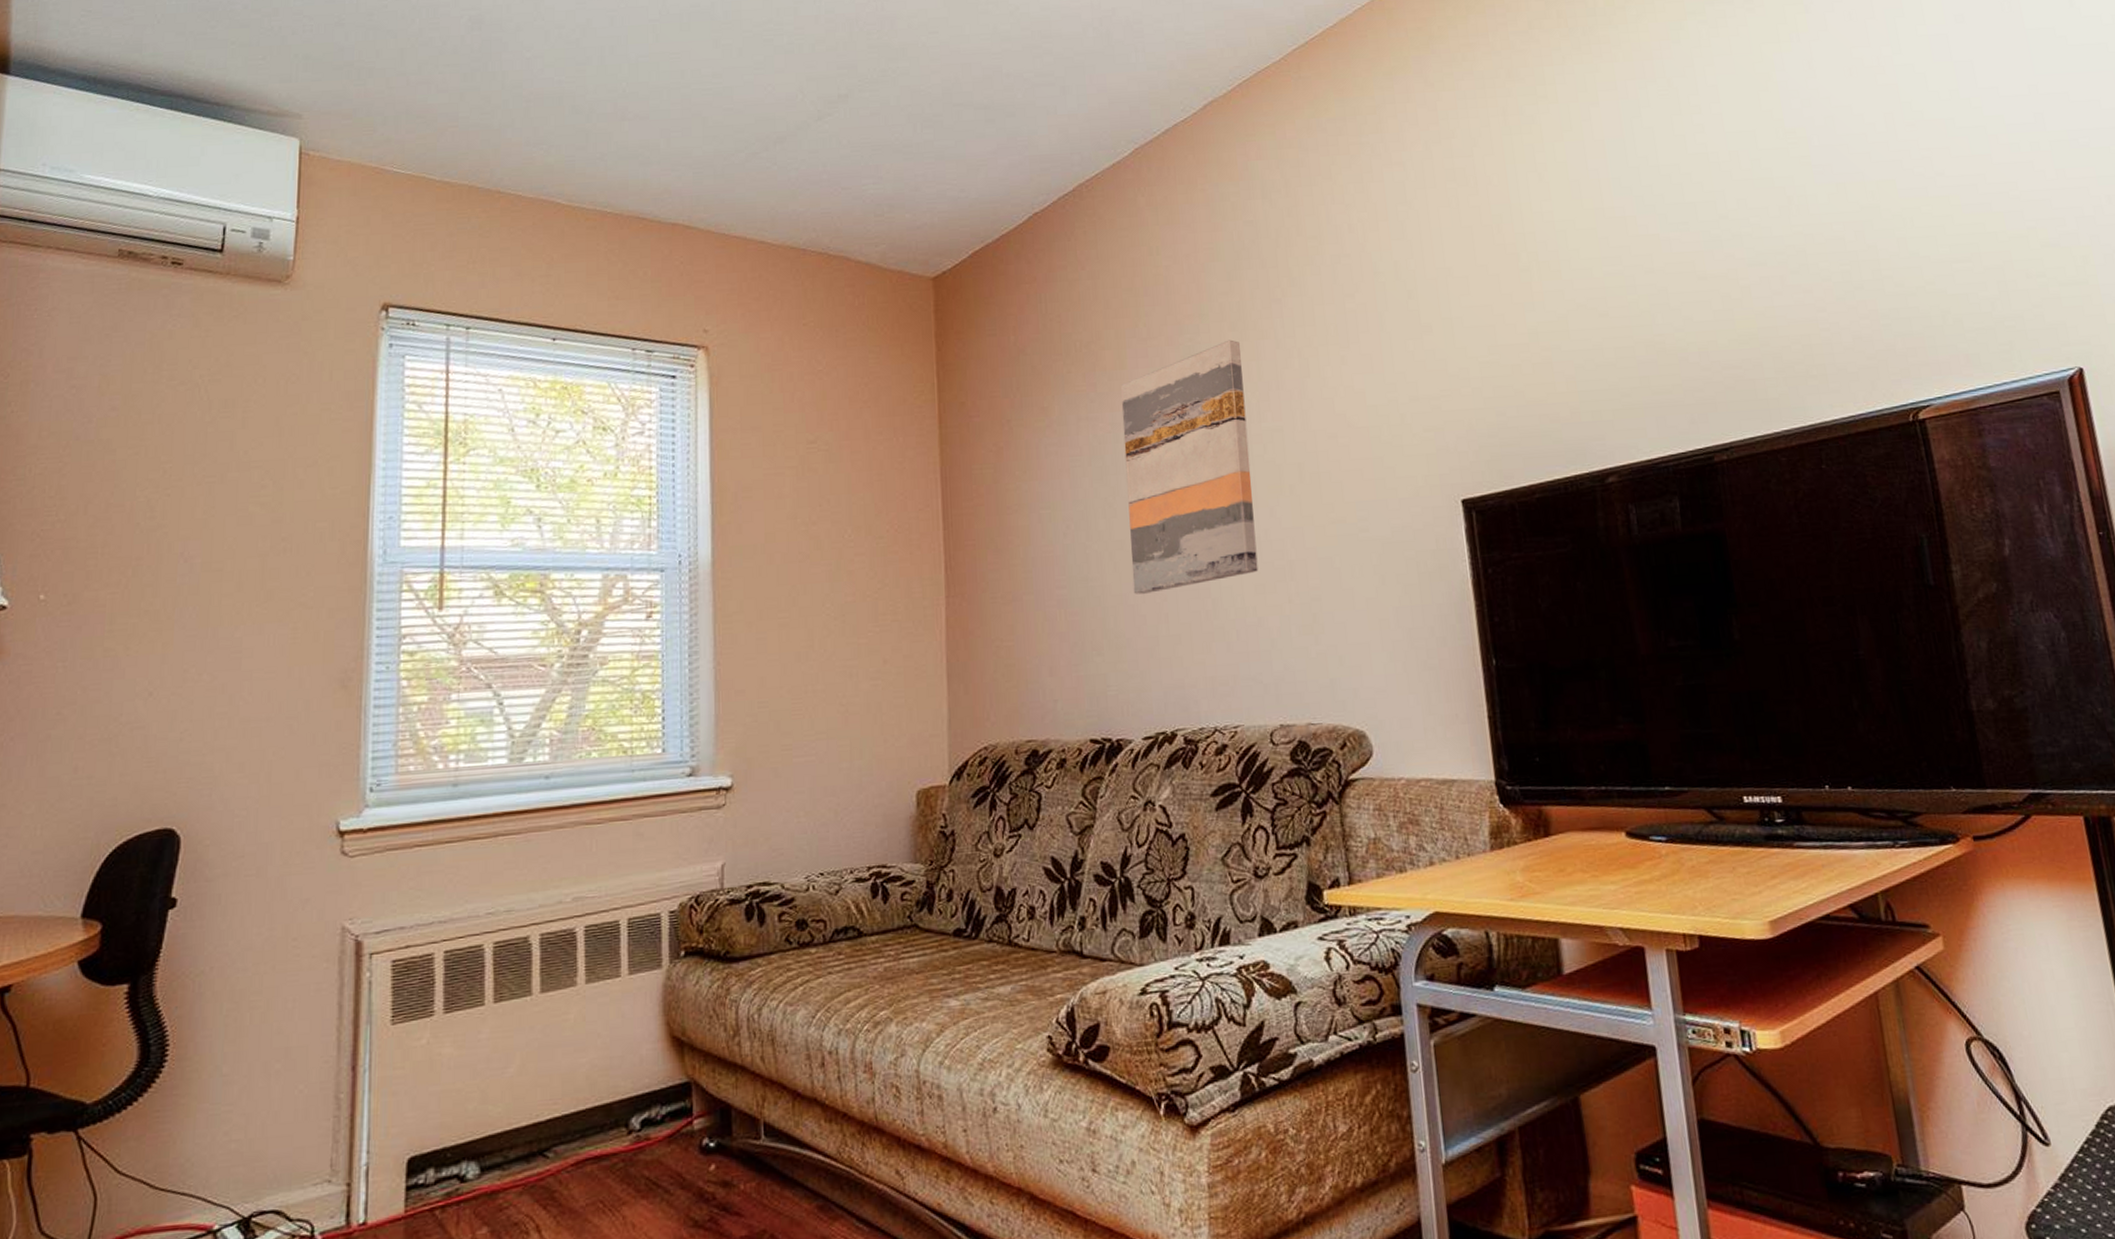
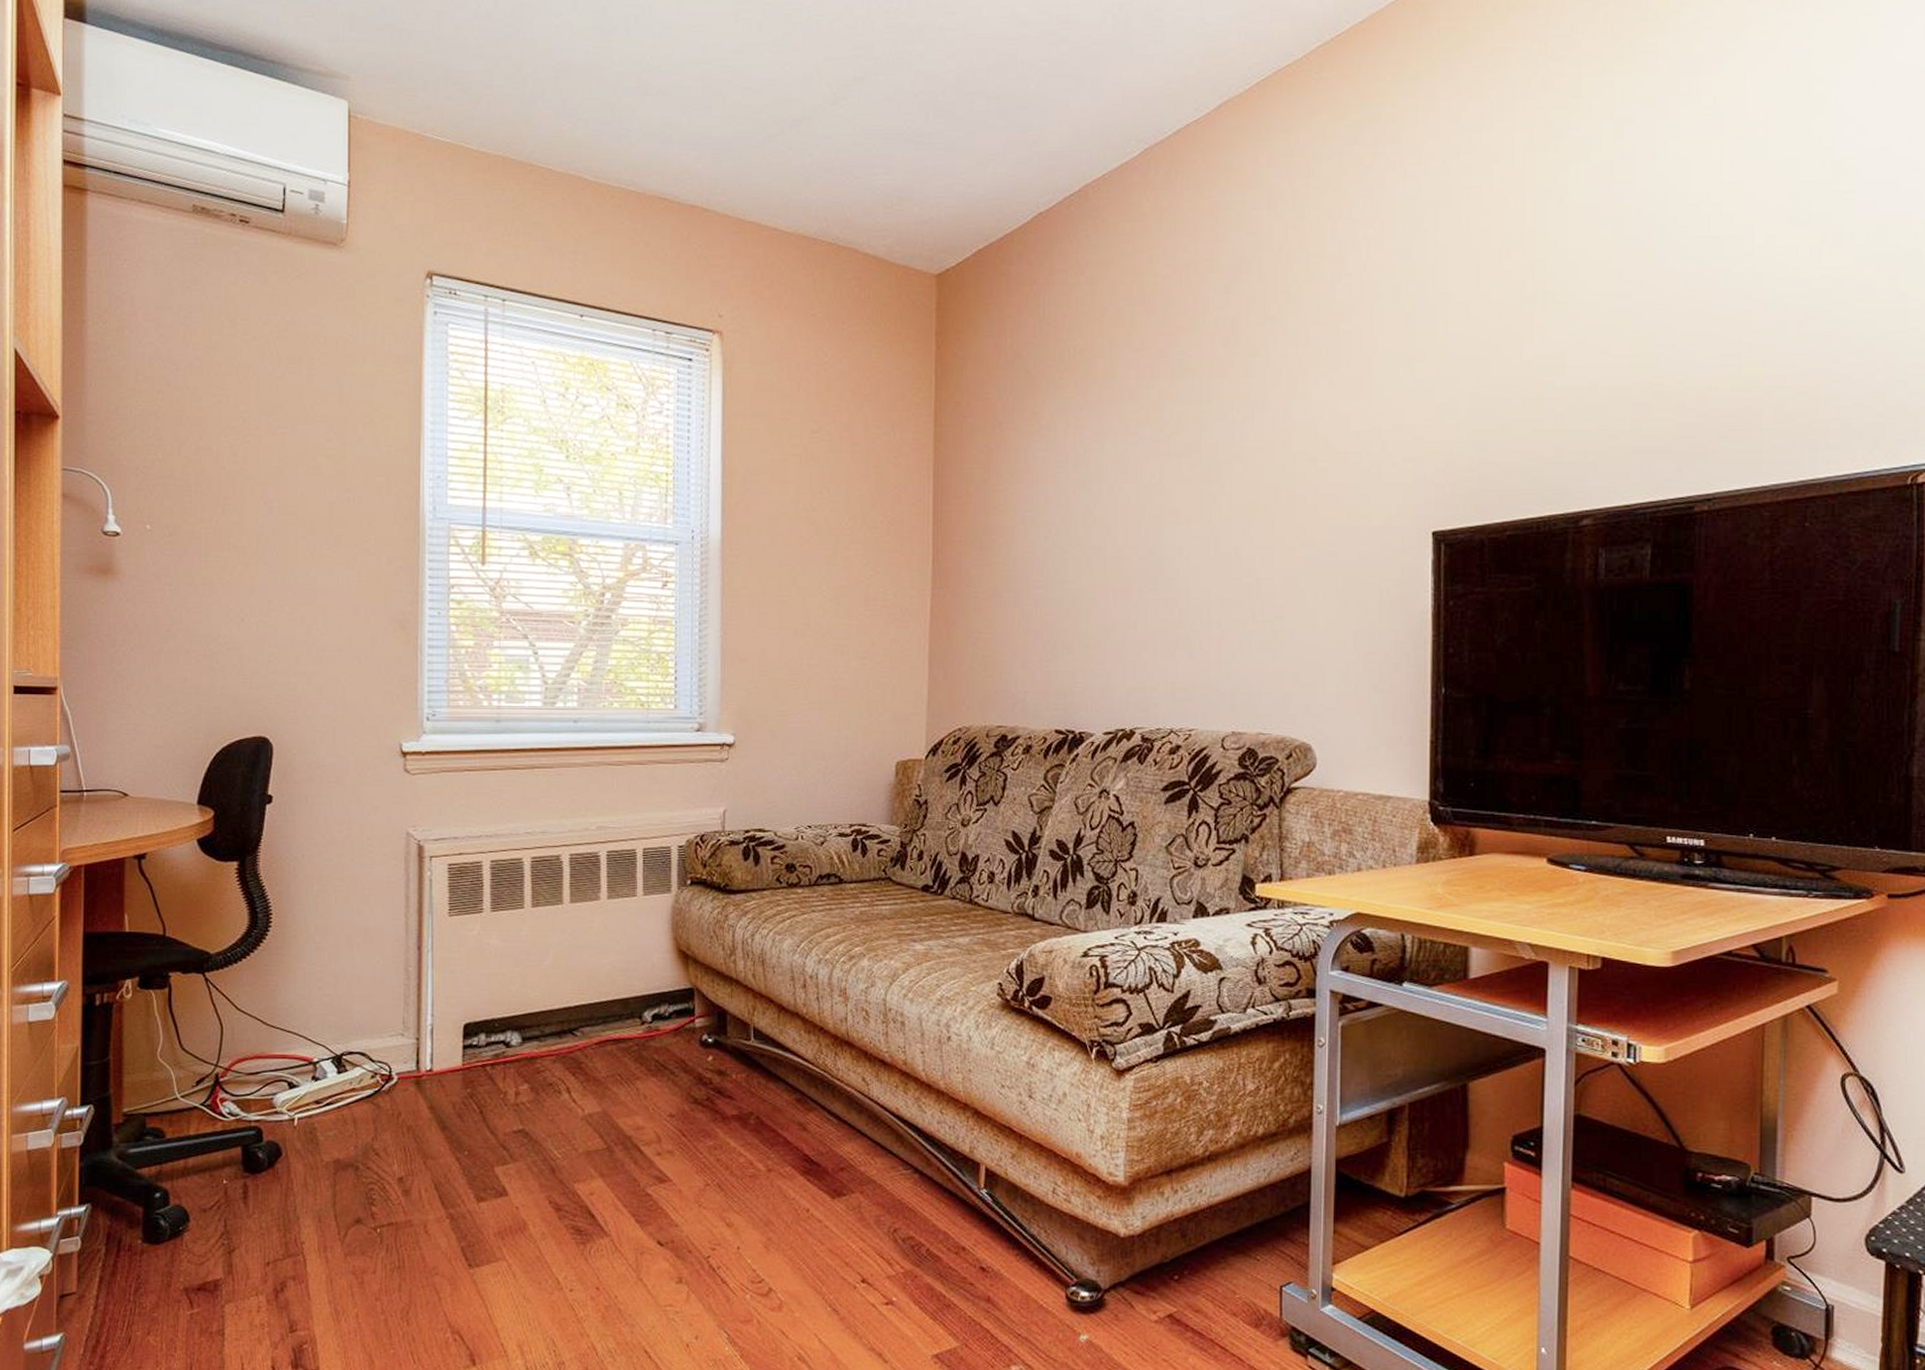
wall art: present [1120,339,1259,594] -> none [1106,355,1231,599]

